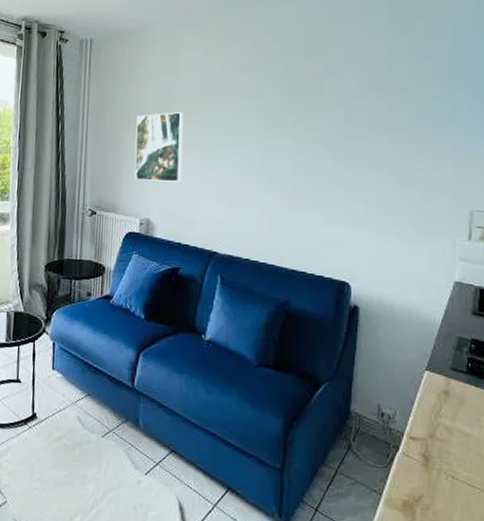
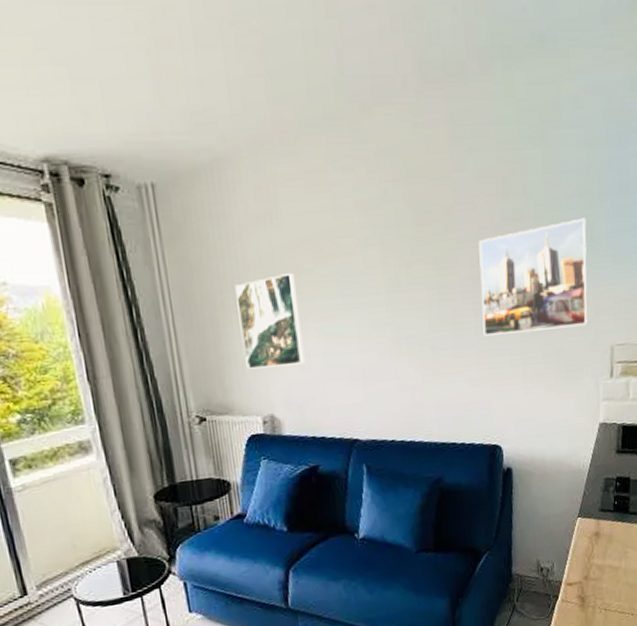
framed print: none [342,96,450,189] -> present [478,218,588,336]

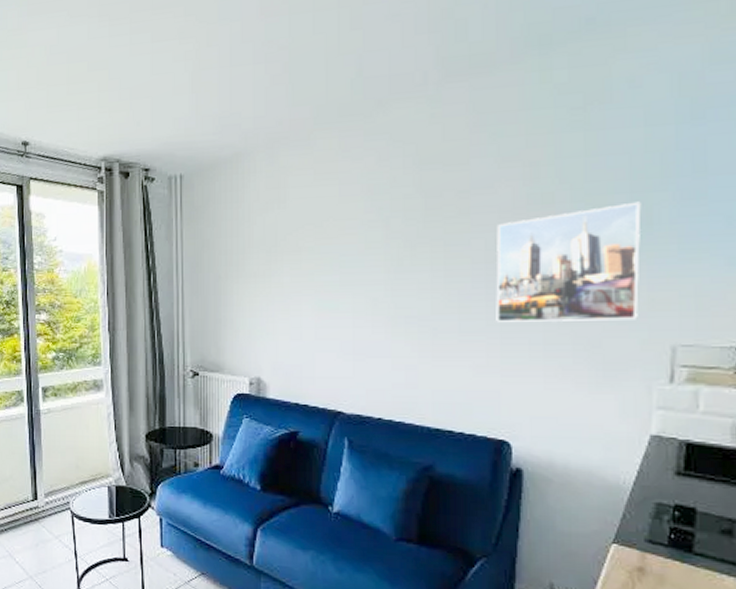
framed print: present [235,274,305,370] -> none [239,251,296,334]

